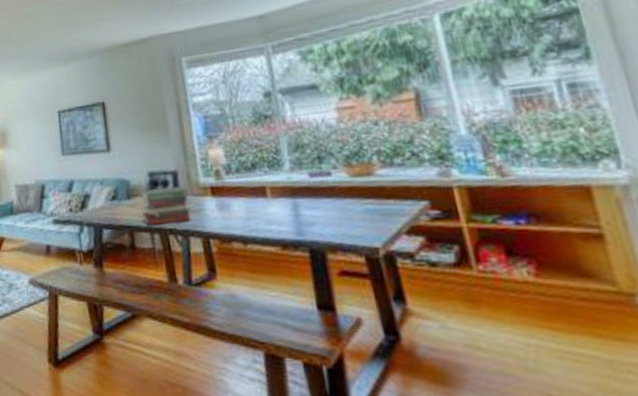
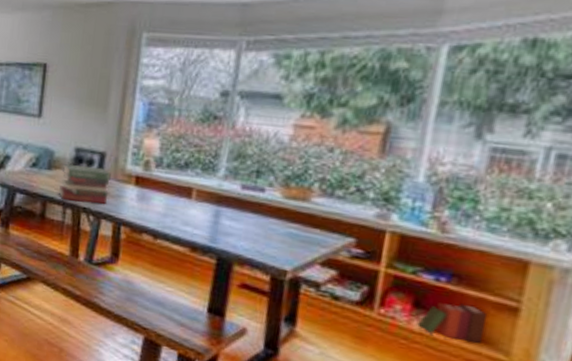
books: none [518,241,585,281] -> present [417,302,488,345]

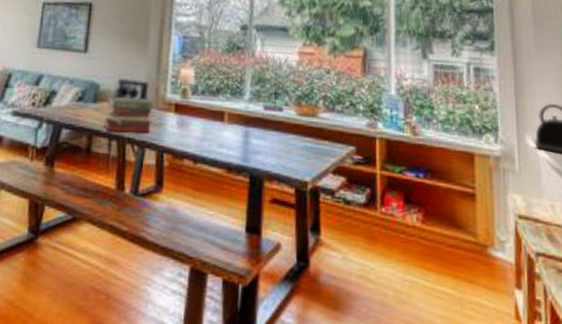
books: present [417,302,488,345] -> none [410,195,456,230]

